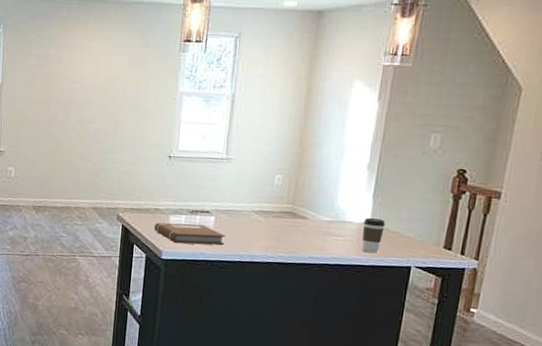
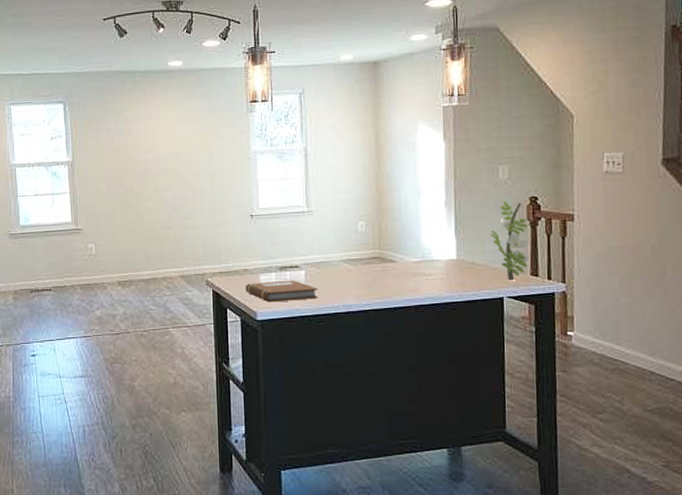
coffee cup: present [361,218,386,253] -> none [450,254,472,289]
flower: none [409,170,450,252] -> present [490,200,529,281]

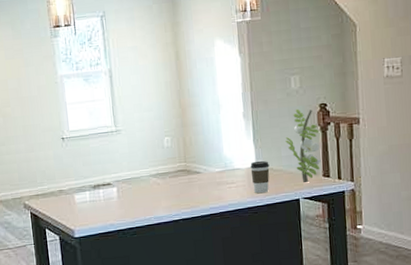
notebook: present [245,280,318,303] -> none [61,197,131,220]
coffee cup: none [450,254,472,289] -> present [250,161,270,194]

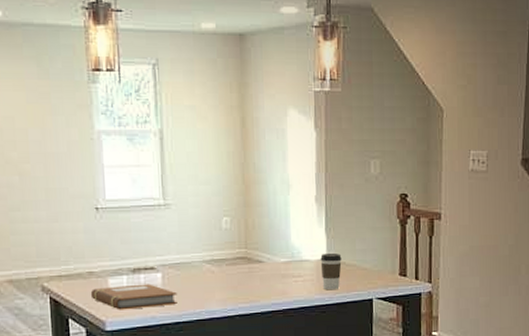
notebook: none [61,197,131,220] -> present [90,284,177,310]
flower: present [285,108,321,183] -> none [361,197,398,282]

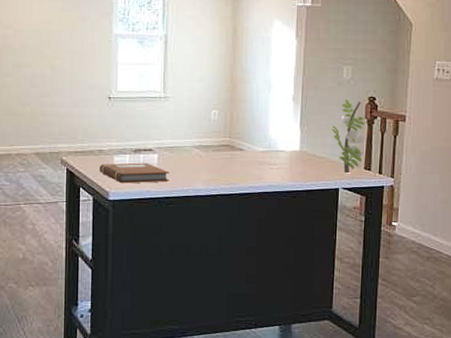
coffee cup: present [320,254,342,290] -> none [294,146,313,179]
flower: none [361,197,398,282] -> present [331,99,365,174]

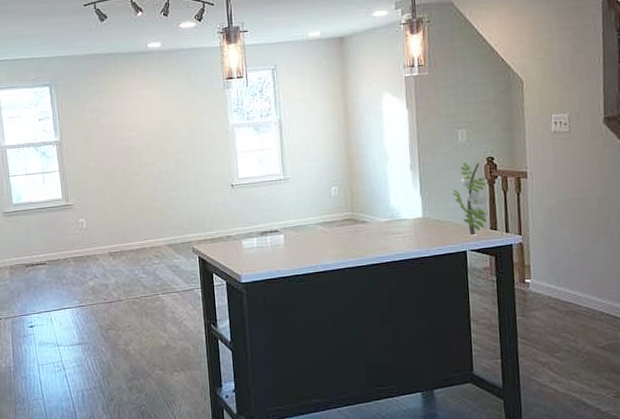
notebook: present [99,162,169,184] -> none [229,244,297,266]

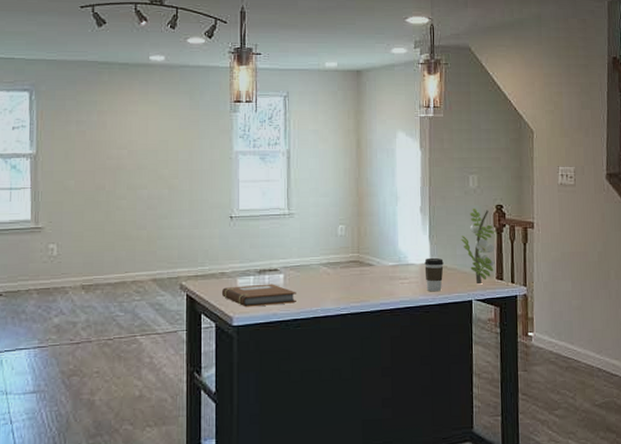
notebook: none [229,244,297,266] -> present [221,284,296,307]
coffee cup: none [417,212,437,245] -> present [424,258,444,292]

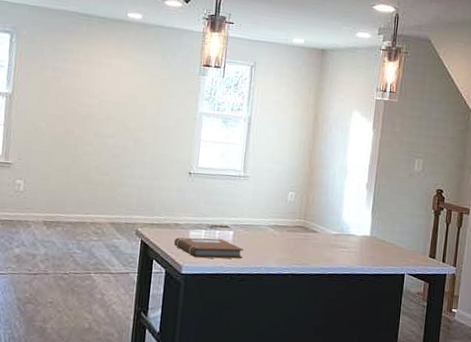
coffee cup: present [424,258,444,292] -> none [364,231,383,263]
flower: present [461,208,495,285] -> none [401,189,432,261]

